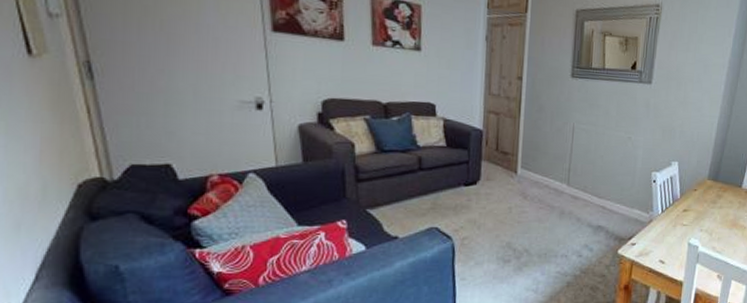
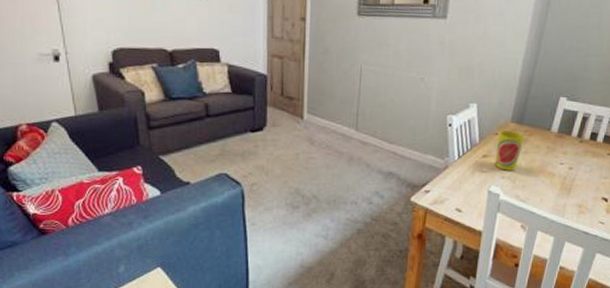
cup: none [694,186,720,224] -> present [495,129,525,171]

